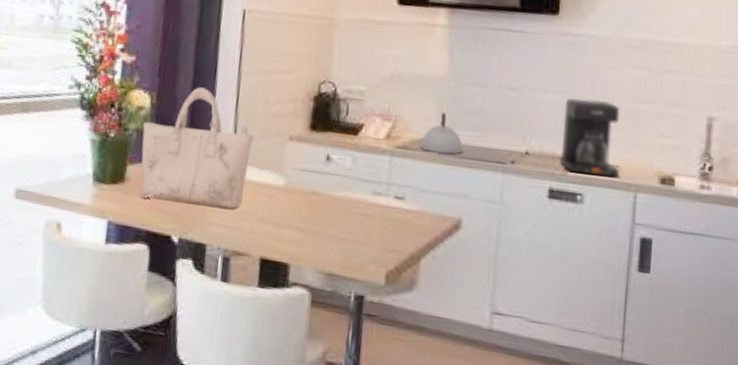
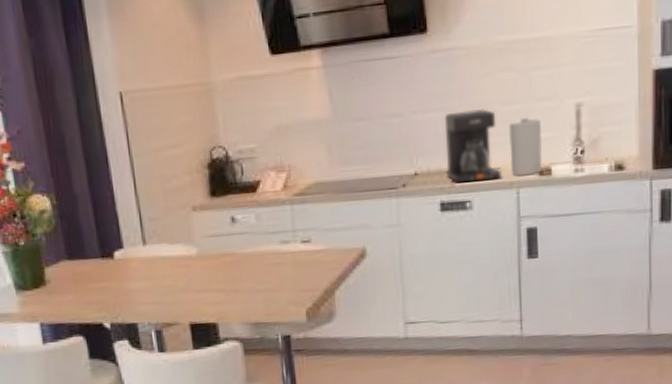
handbag: present [140,87,255,209] -> none [49,178,162,296]
kettle: present [420,112,463,155] -> none [316,152,356,193]
paper towel holder: none [630,119,668,182] -> present [509,117,542,176]

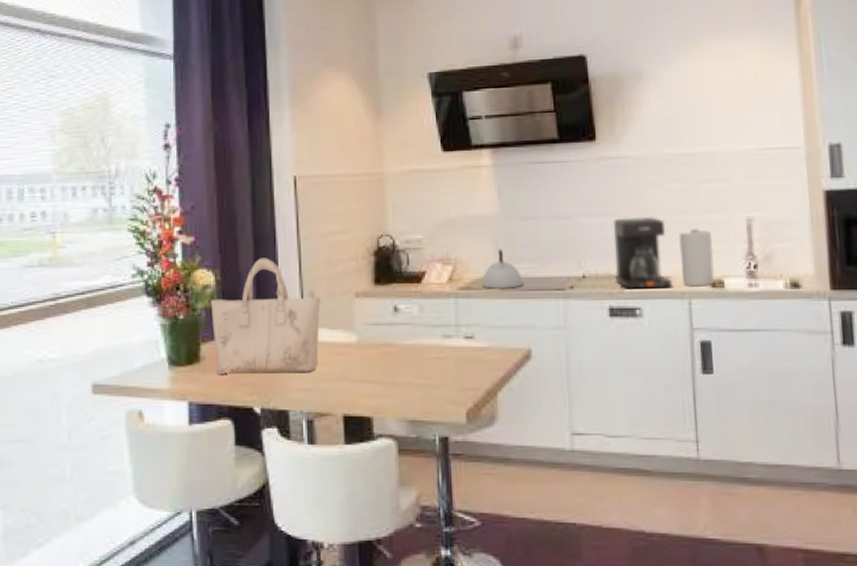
handbag: none [49,178,162,296] -> present [210,258,322,375]
kettle: none [316,152,356,193] -> present [482,249,523,289]

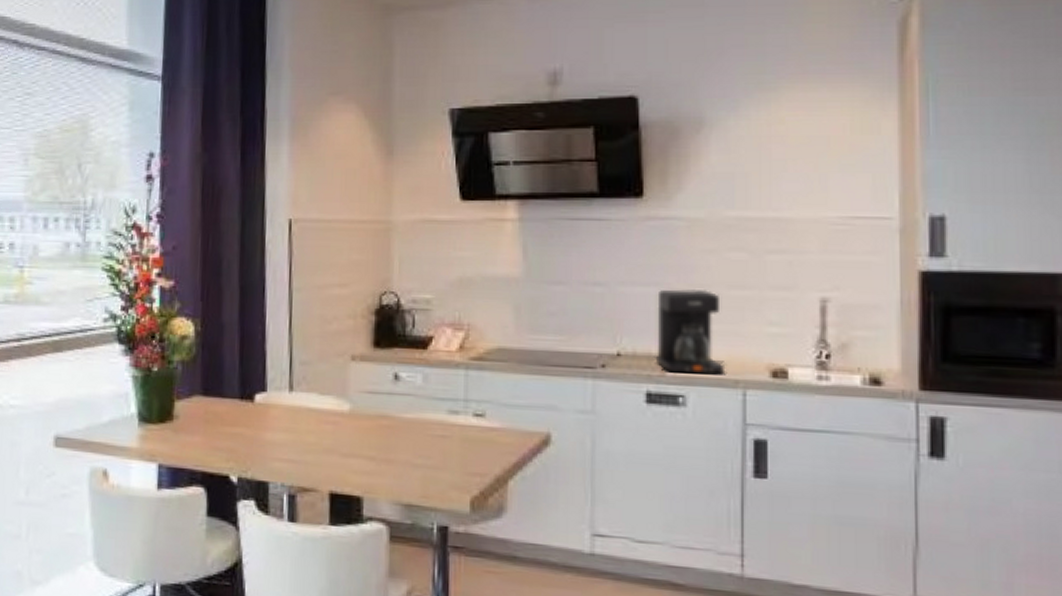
handbag: present [210,258,322,375] -> none [188,309,313,441]
kettle: present [482,249,523,289] -> none [498,316,546,363]
paper towel holder: present [679,228,715,287] -> none [736,306,776,376]

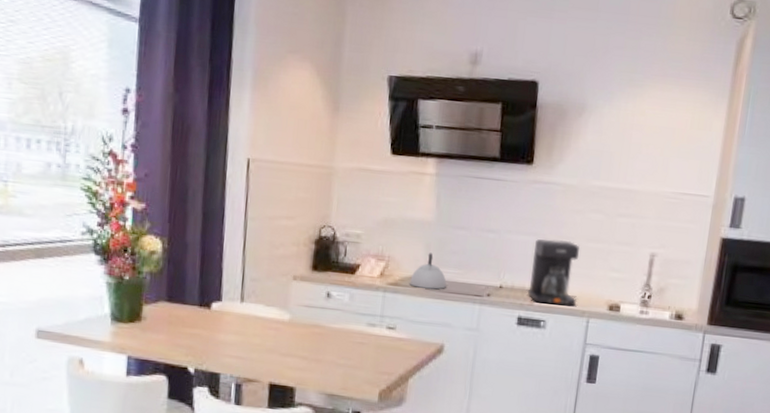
kettle: none [498,316,546,363] -> present [410,252,447,290]

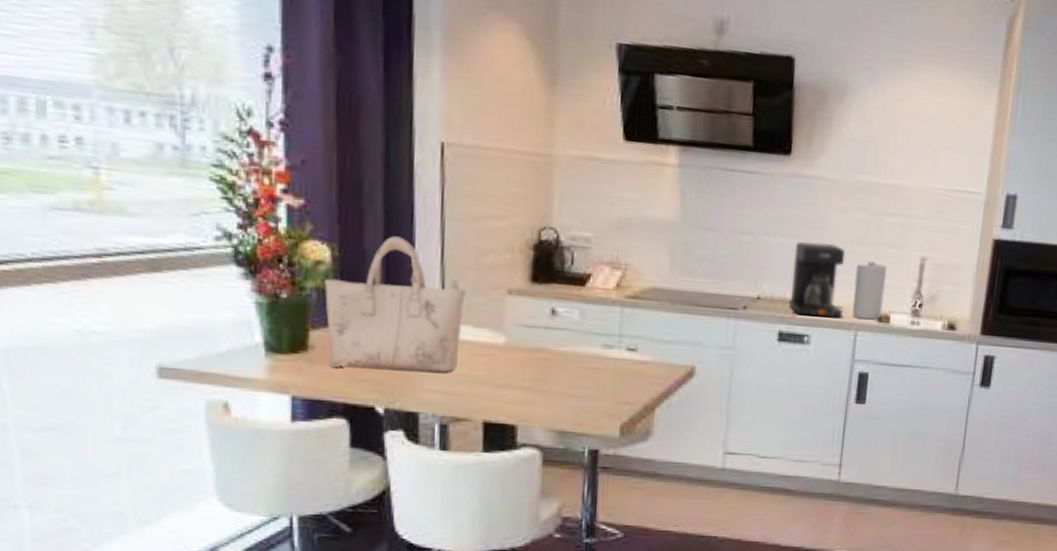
handbag: none [156,232,262,342] -> present [324,236,467,373]
kettle: present [410,252,447,290] -> none [652,258,696,303]
paper towel holder: none [585,256,618,309] -> present [852,261,887,320]

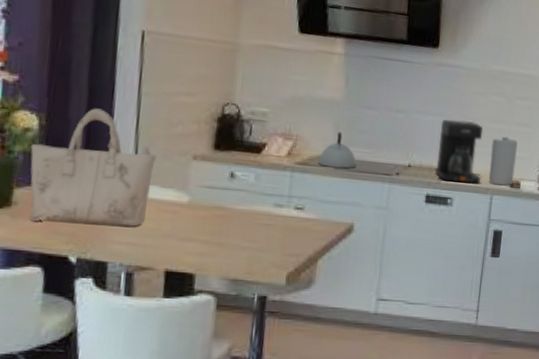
kettle: none [652,258,696,303] -> present [318,131,356,169]

